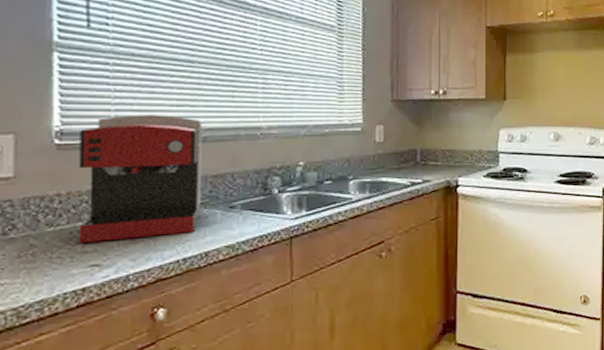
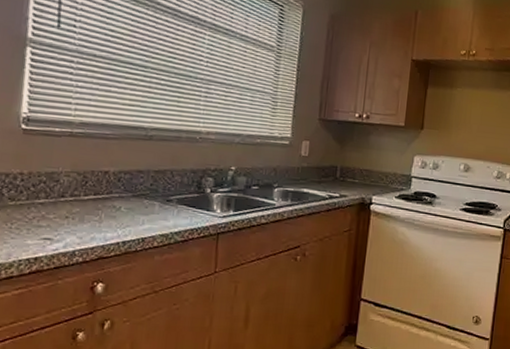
coffee maker: present [78,115,202,244] -> none [35,109,149,220]

